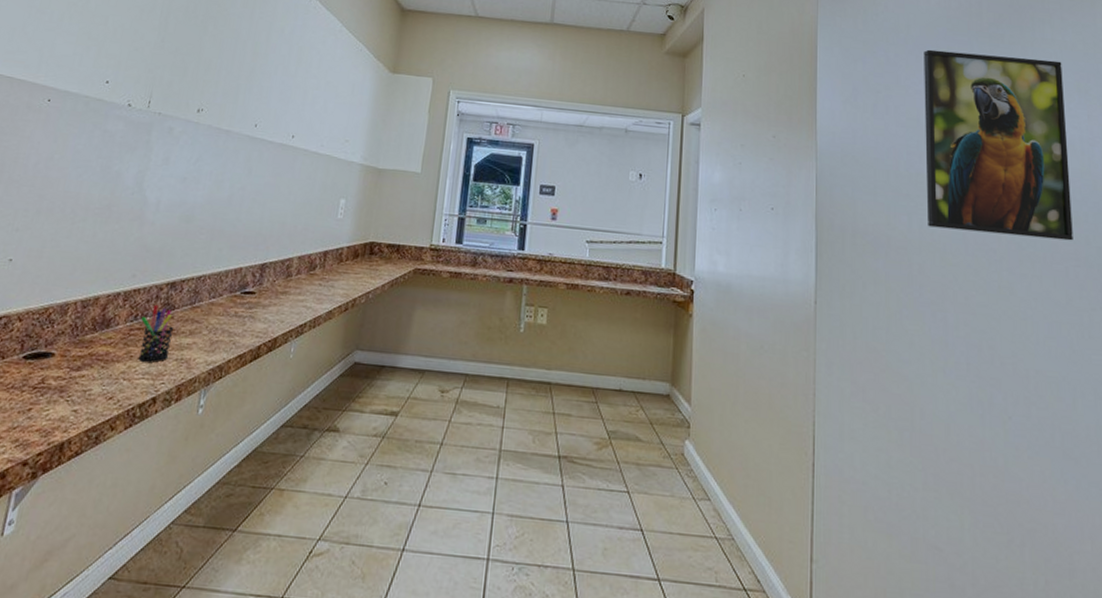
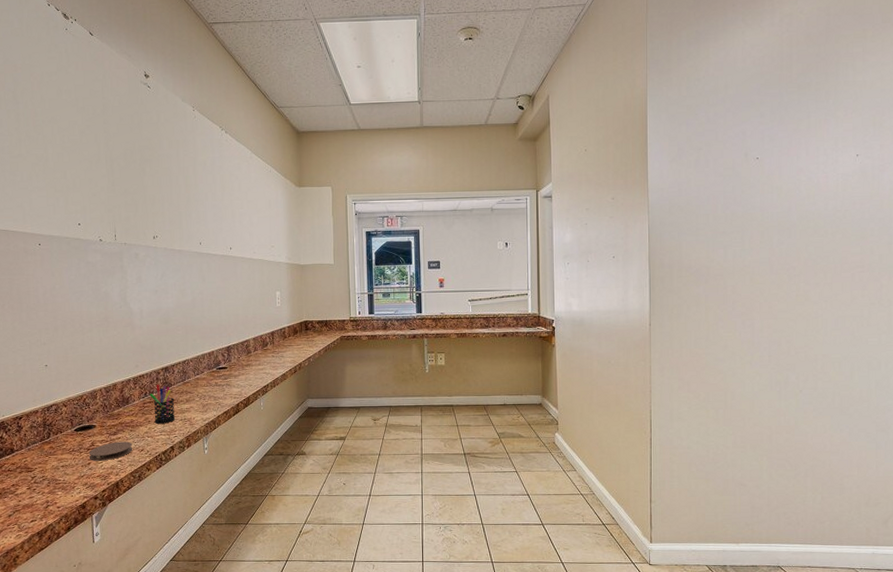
coaster: none [32,381,100,408] -> present [89,441,133,461]
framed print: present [924,49,1073,241] -> none [739,100,861,256]

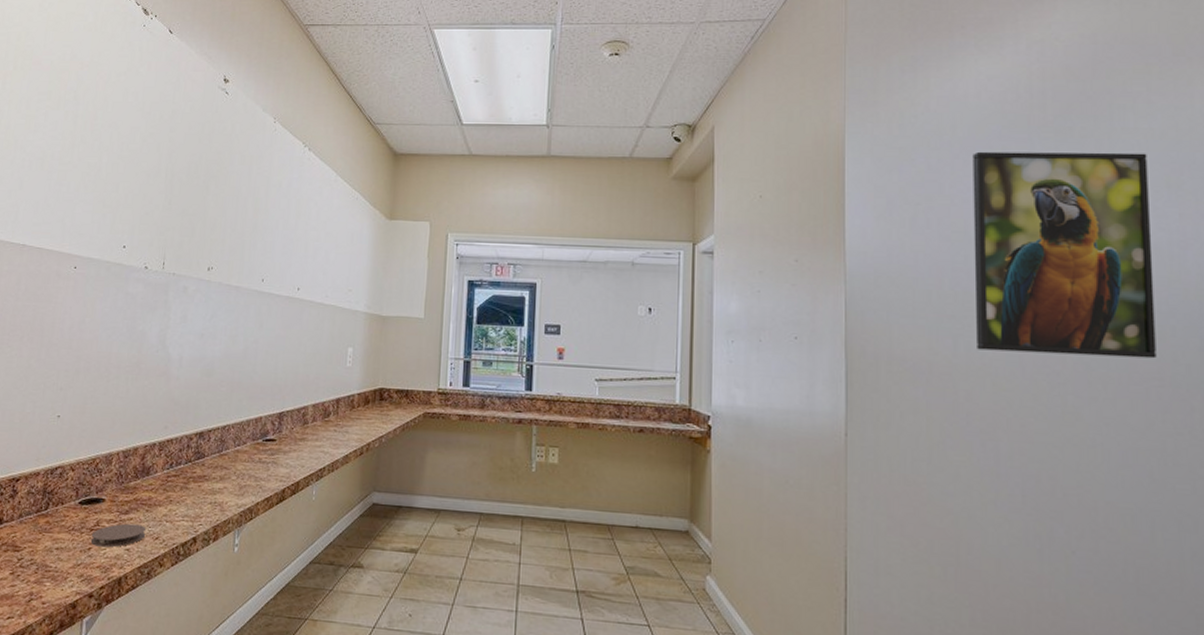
pen holder: present [150,384,176,424] -> none [176,453,206,506]
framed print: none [739,100,861,256] -> present [972,151,1157,359]

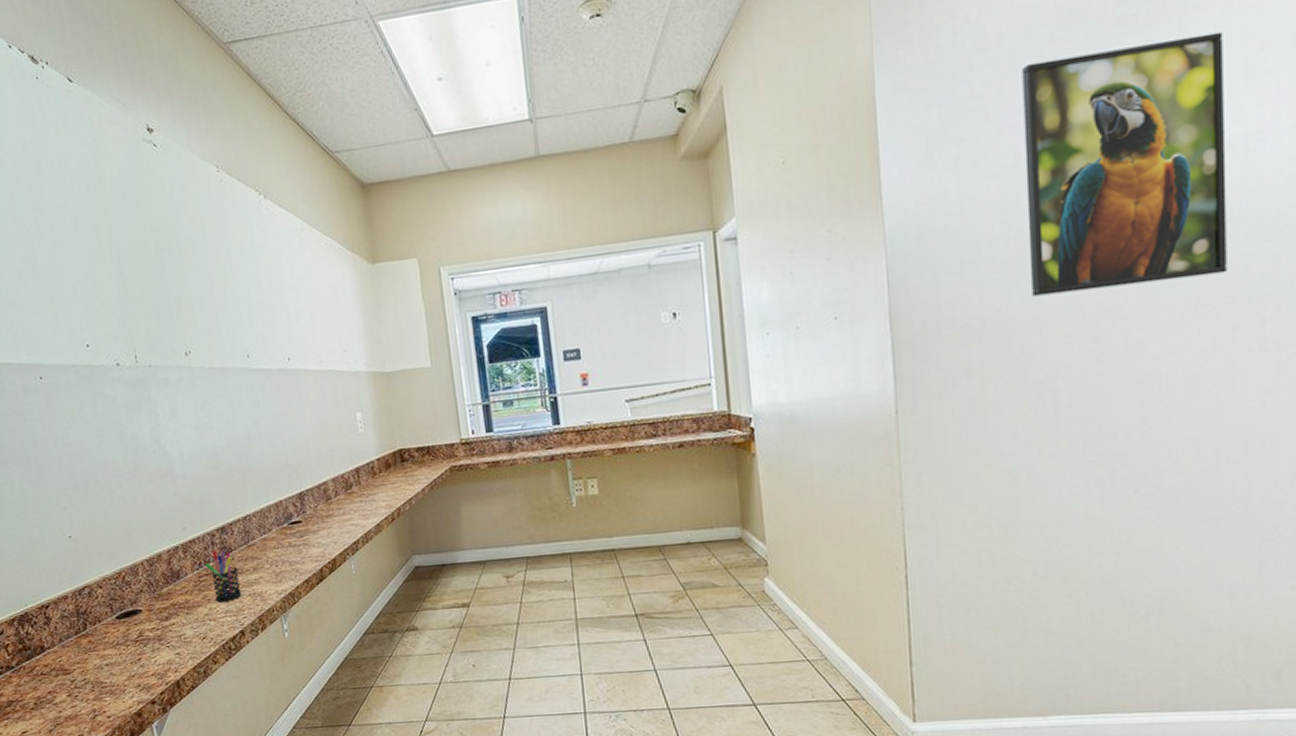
coaster: present [90,523,147,548] -> none [137,627,193,656]
pen holder: none [176,453,206,506] -> present [205,550,242,602]

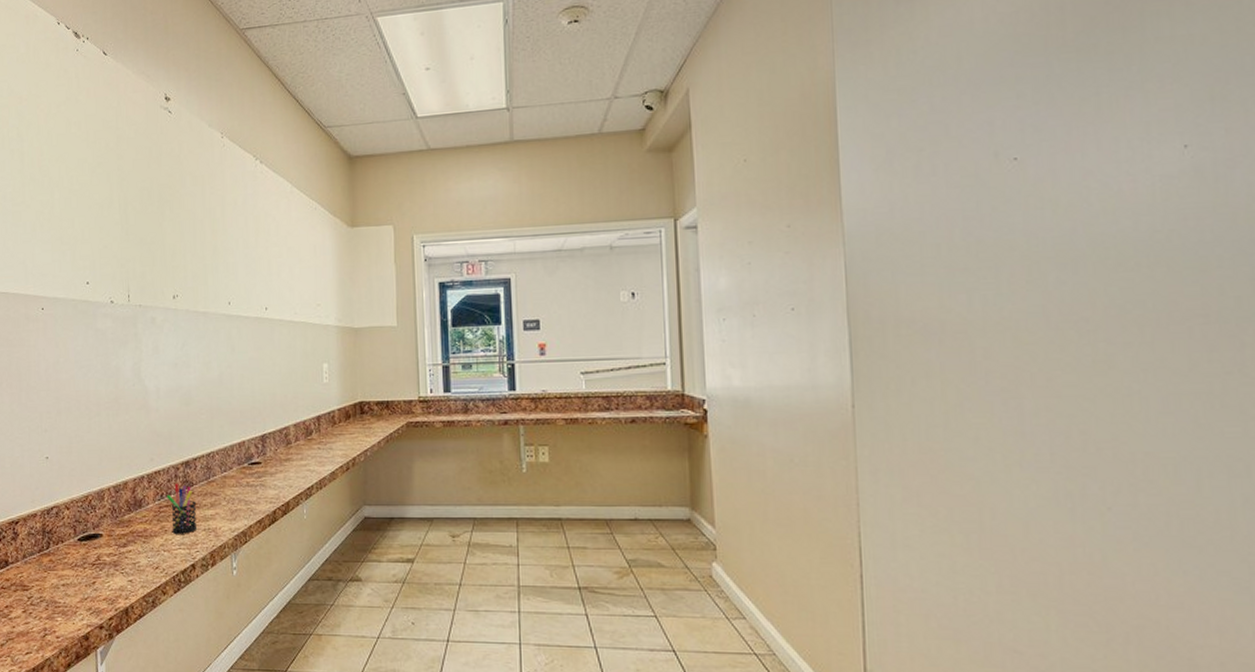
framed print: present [1022,31,1227,297] -> none [982,63,1200,303]

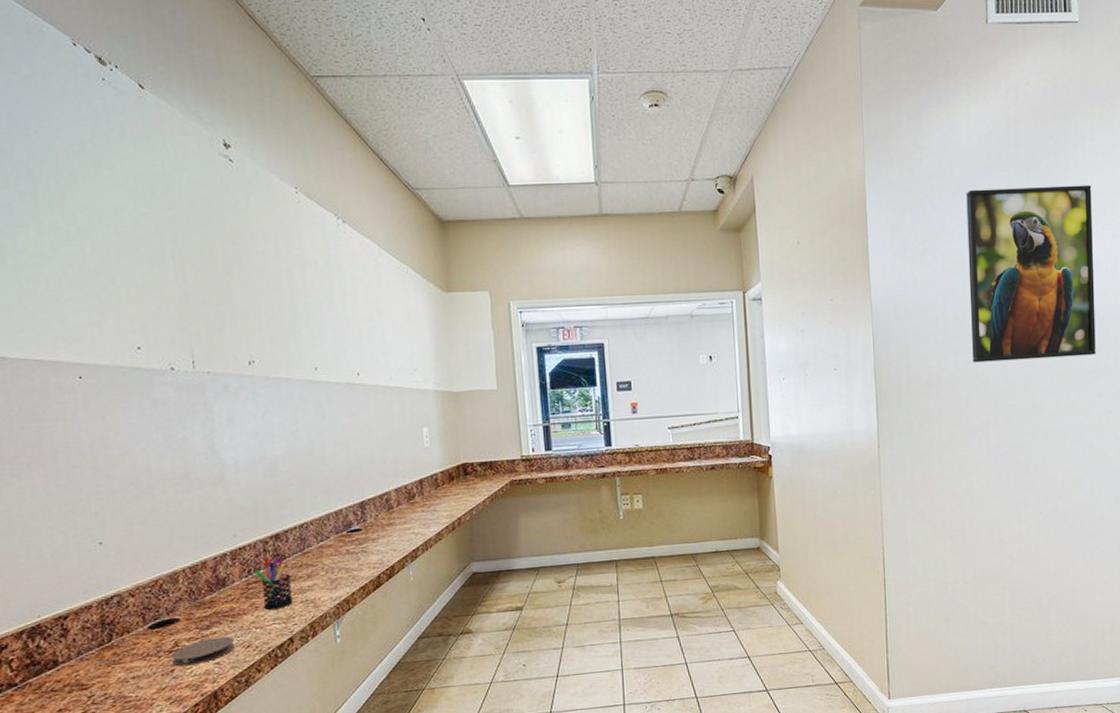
coaster: none [94,556,146,580] -> present [171,636,236,667]
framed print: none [982,63,1200,303] -> present [966,185,1096,363]

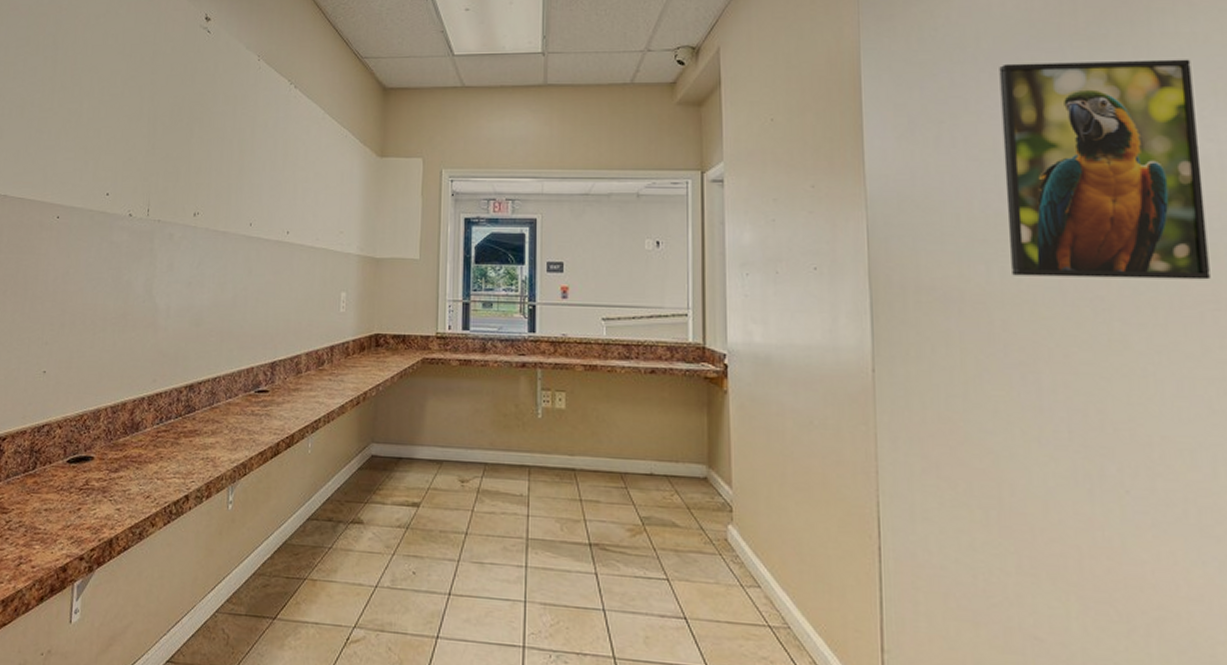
coaster: present [171,636,236,667] -> none [80,482,137,508]
pen holder: present [255,557,294,610] -> none [166,407,197,462]

